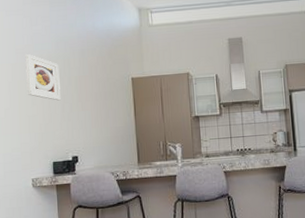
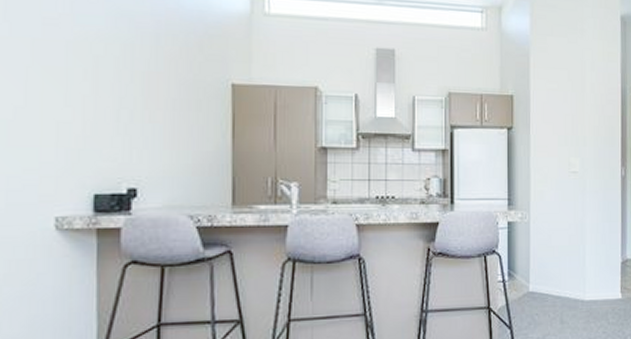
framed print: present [25,54,61,101] -> none [57,28,116,104]

